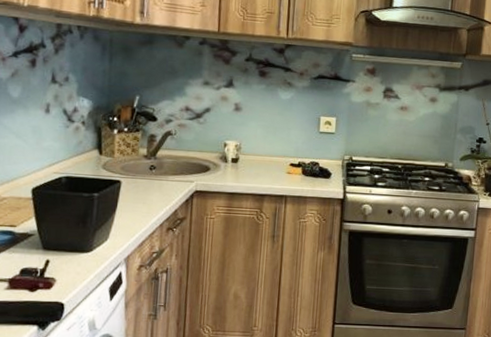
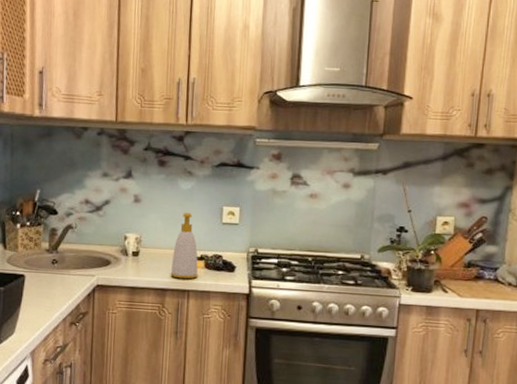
soap bottle: none [268,121,296,185] -> present [170,212,198,279]

